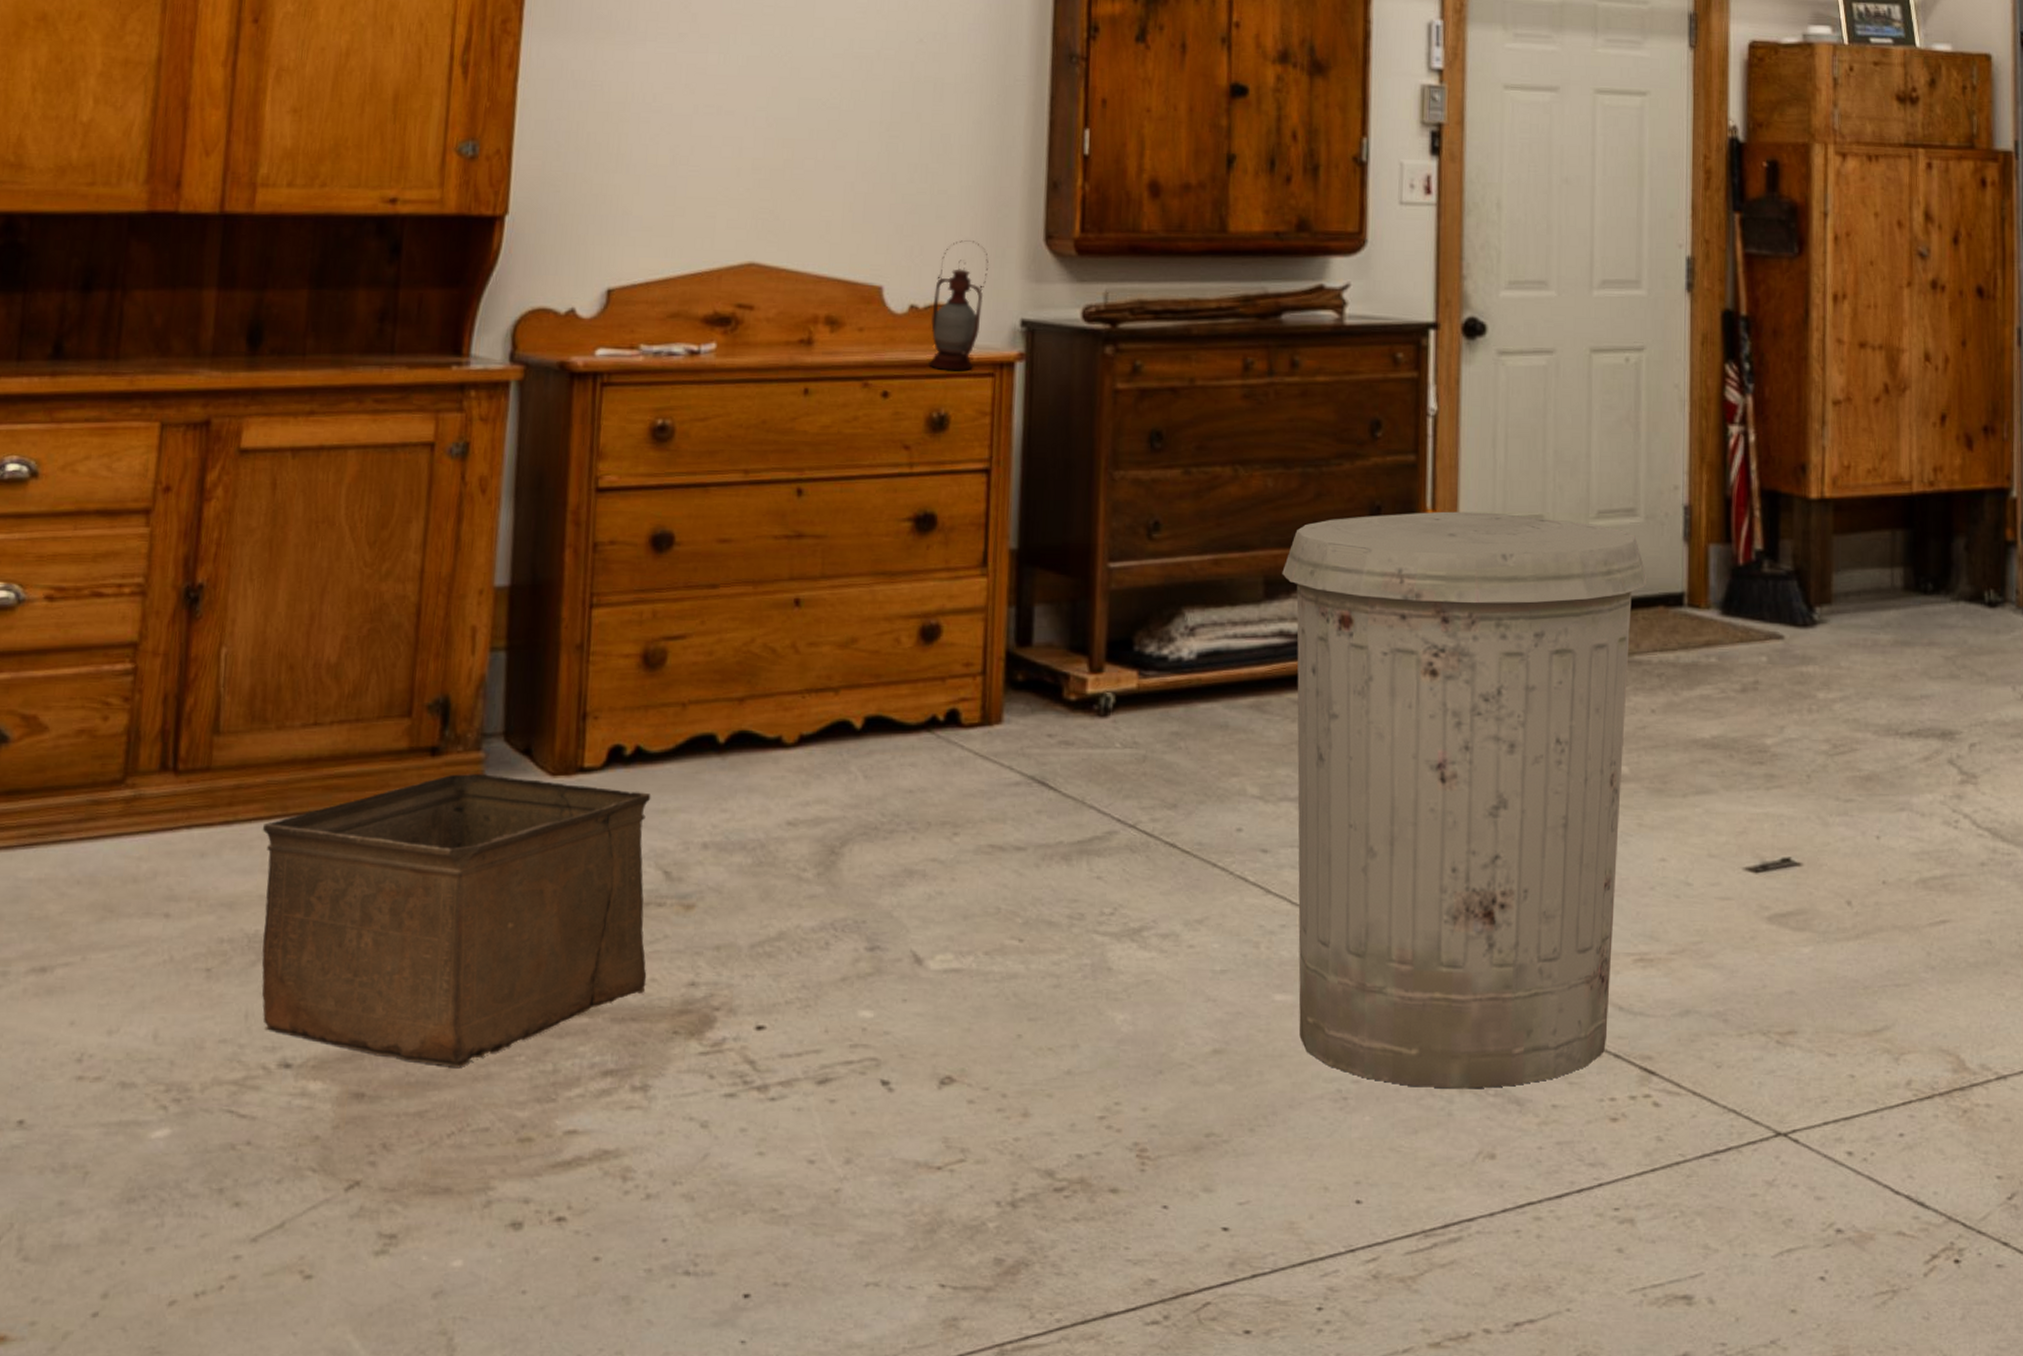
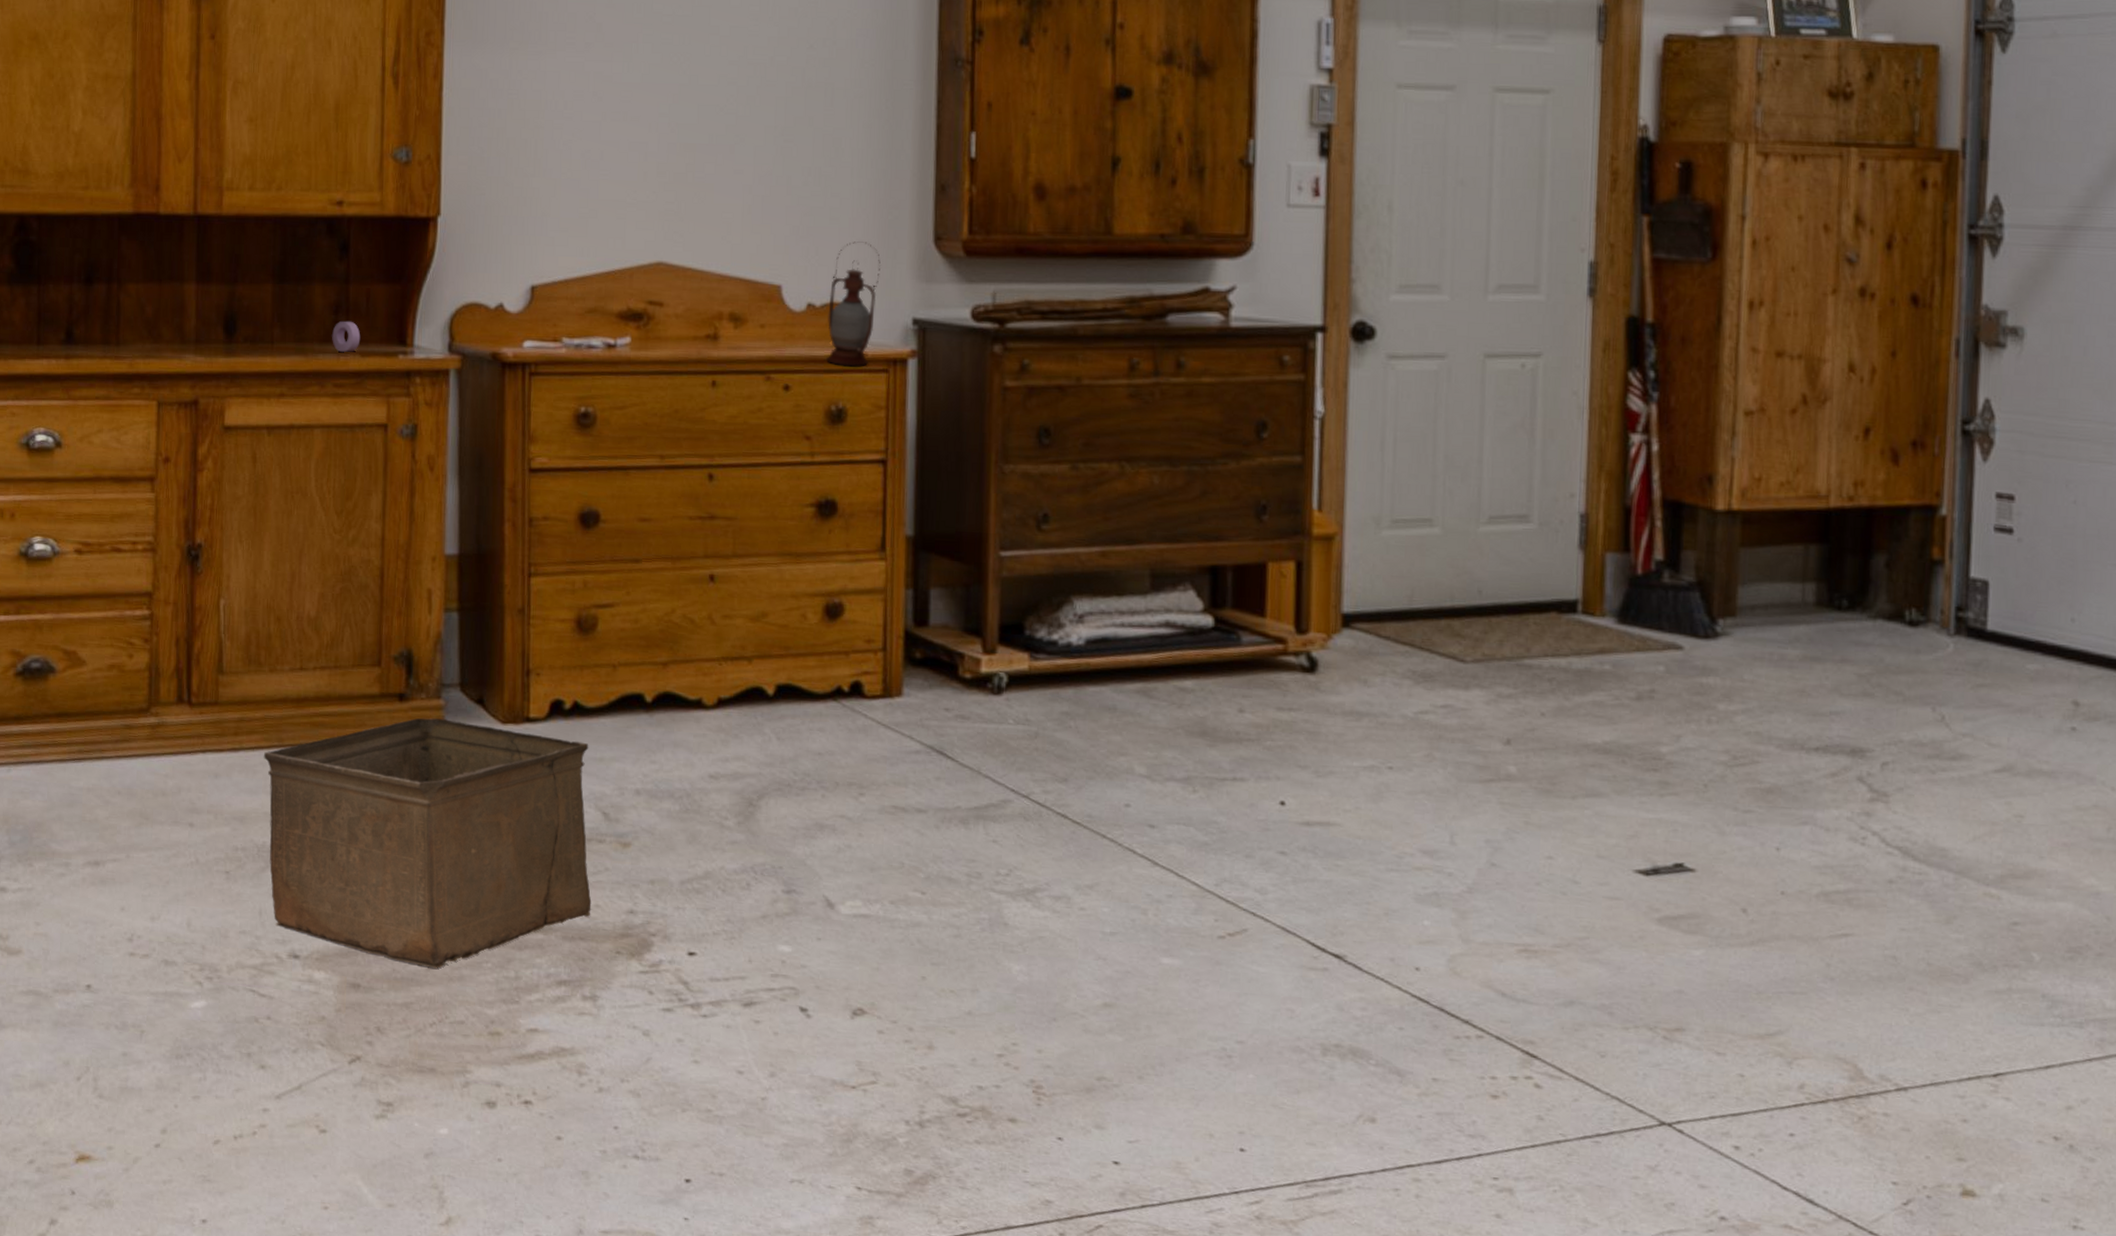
duct tape: none [375,329,409,365] -> present [332,321,361,353]
trash can: present [1282,511,1648,1089] -> none [1168,512,1540,1059]

